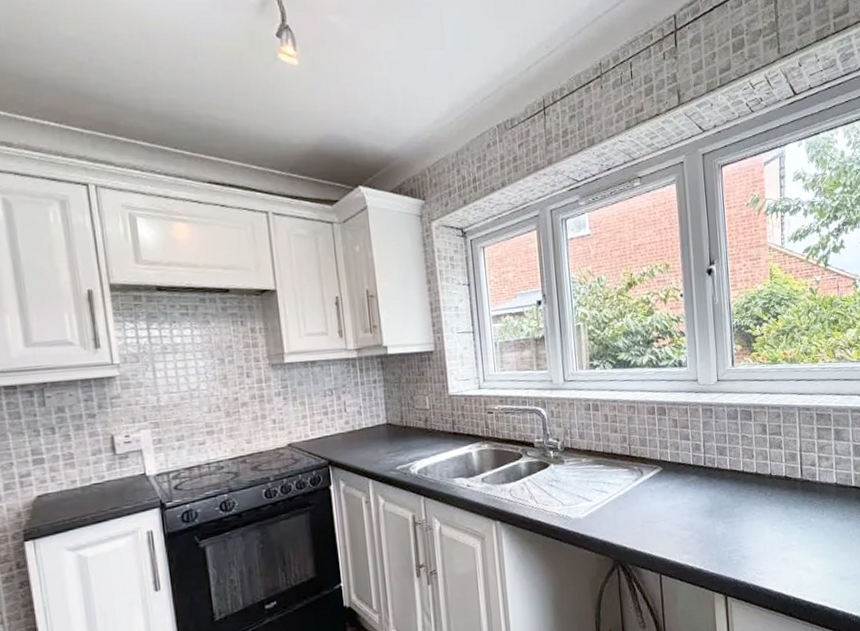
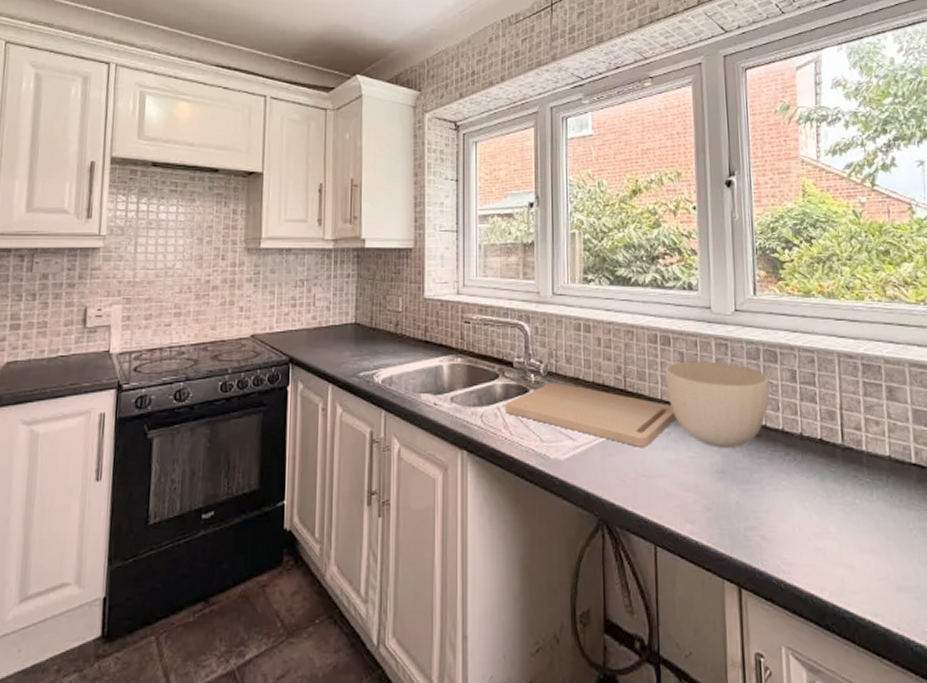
cutting board: none [530,455,674,500] -> present [505,382,677,447]
bowl: none [662,424,746,493] -> present [665,361,770,448]

